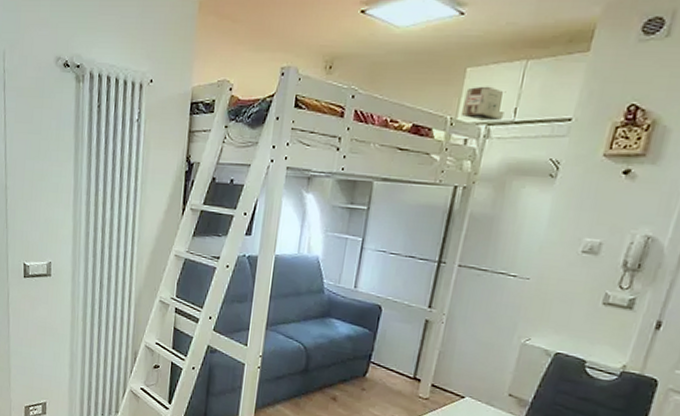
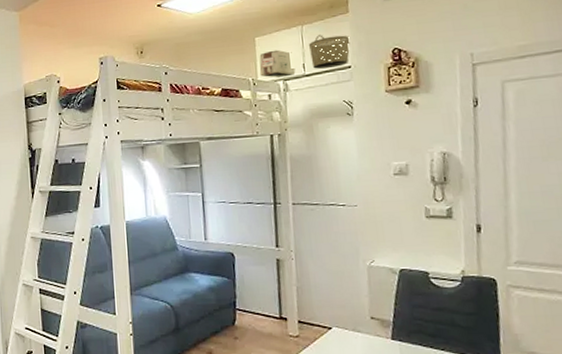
basket: none [525,75,581,118] -> present [308,35,350,70]

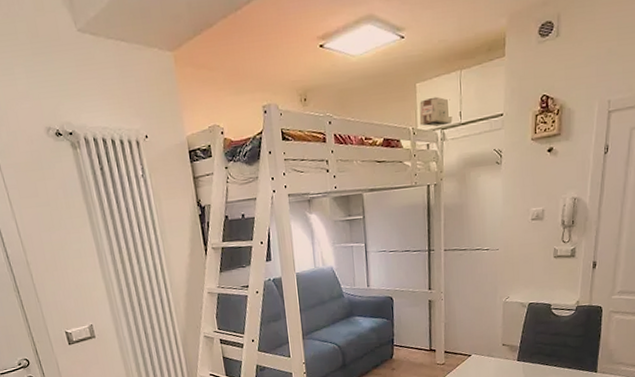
basket: present [308,35,350,70] -> none [465,80,504,118]

